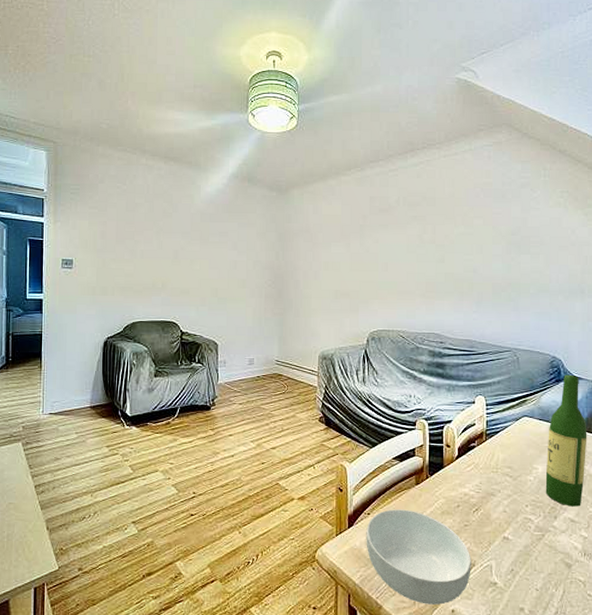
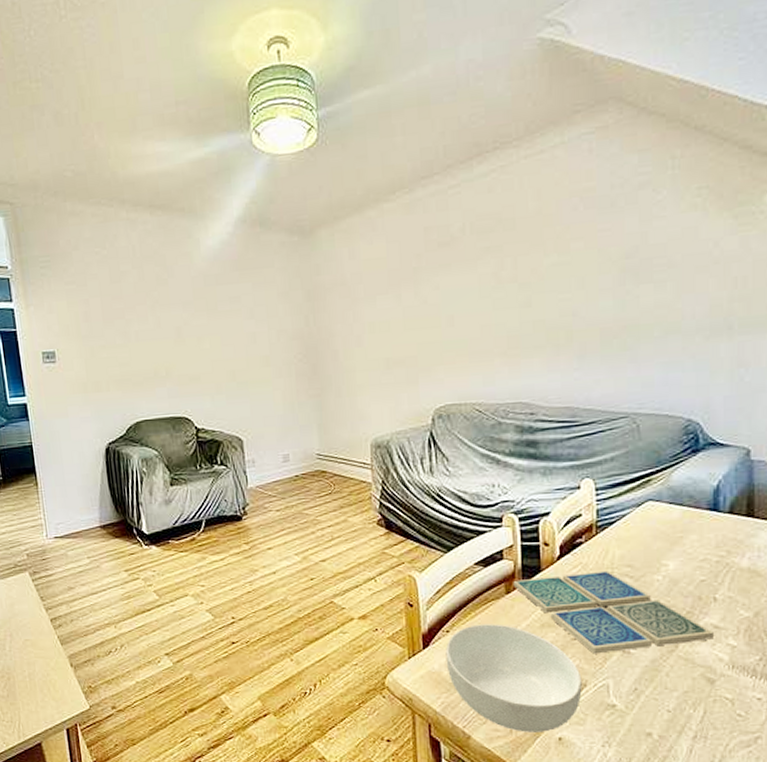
drink coaster: none [422,470,571,539] -> present [513,570,714,654]
wine bottle: present [545,374,587,507] -> none [678,441,737,610]

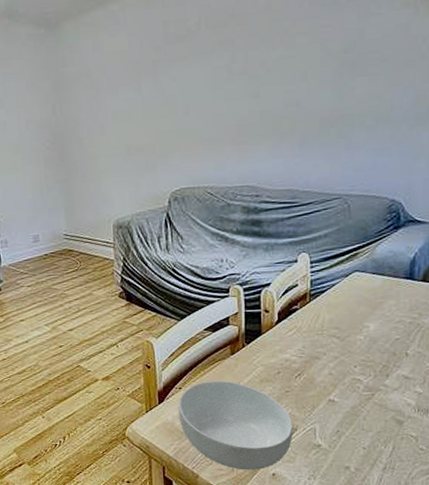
drink coaster: present [513,570,714,654] -> none [237,332,404,403]

